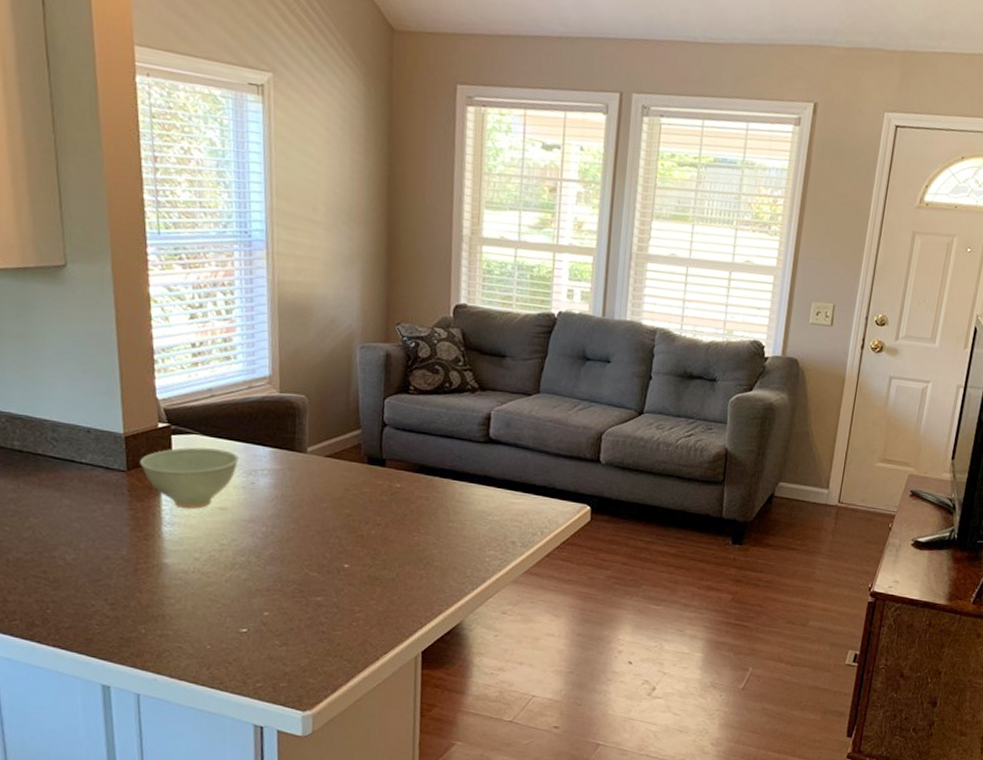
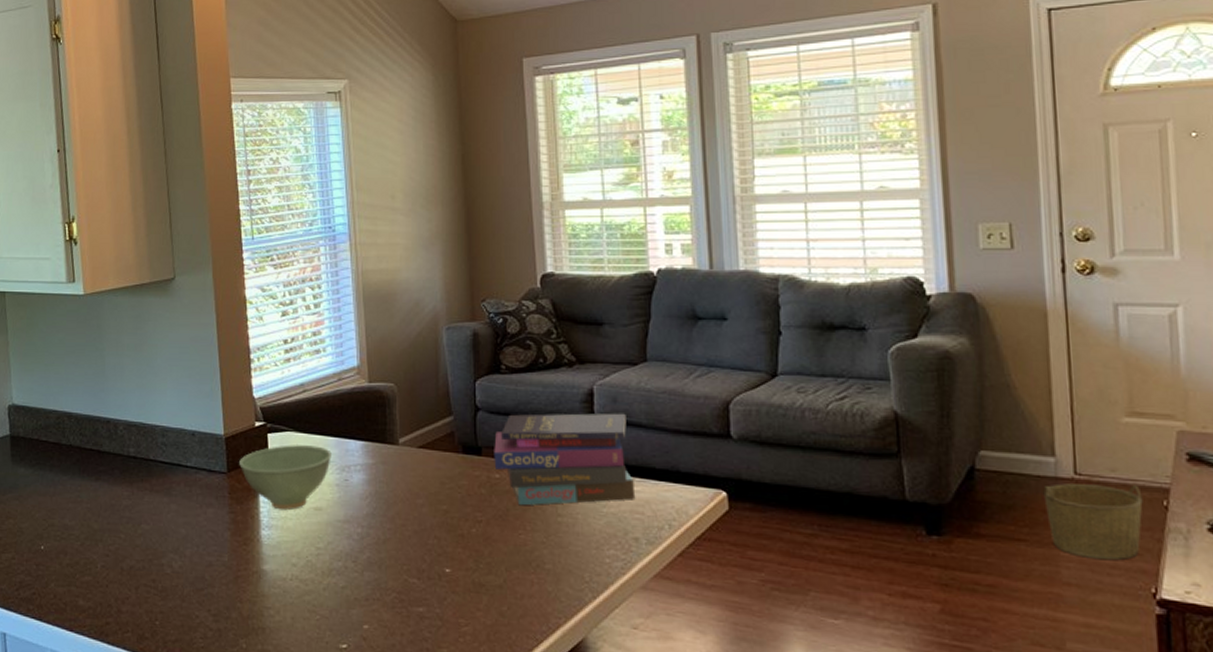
books: none [396,431,517,513] -> present [494,413,636,506]
basket: none [814,509,878,565] -> present [1043,483,1143,561]

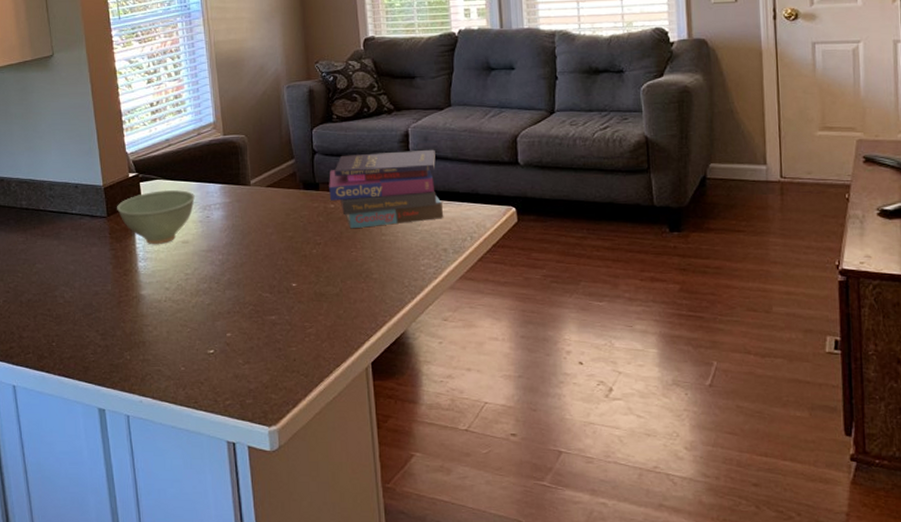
basket: present [1043,483,1143,561] -> none [757,183,831,243]

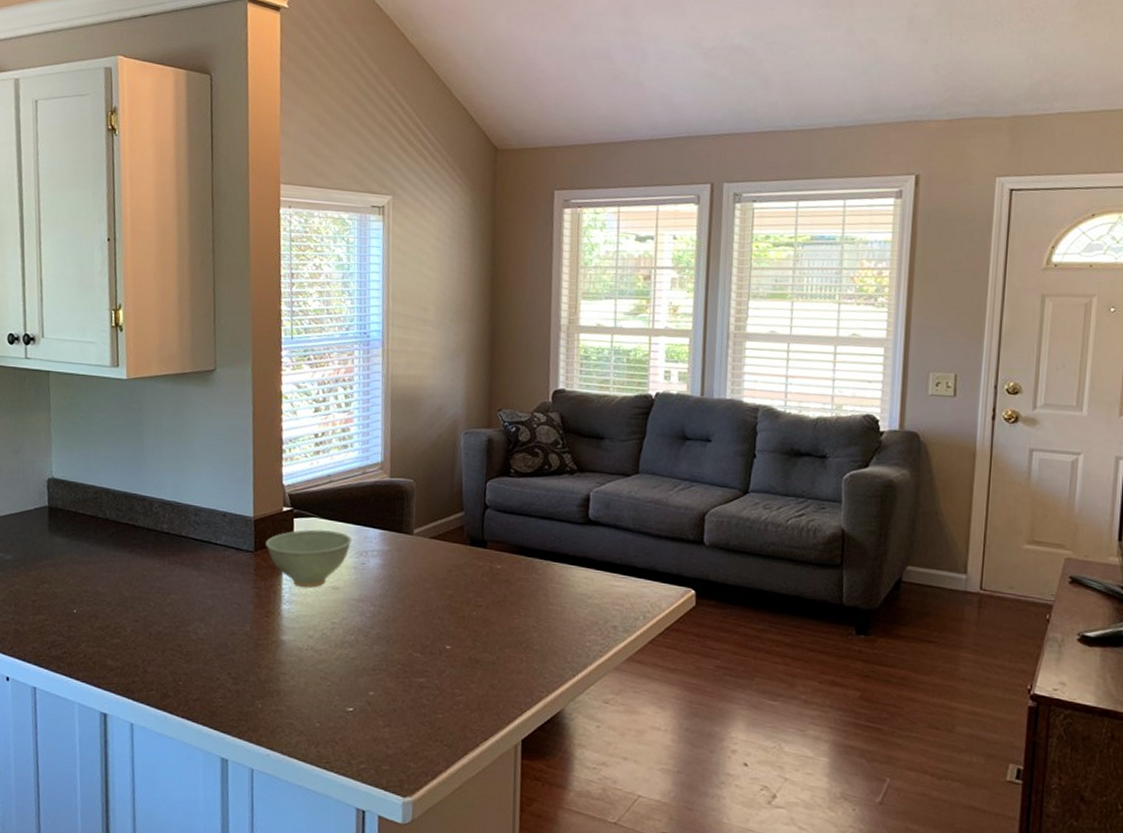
books: present [329,149,444,229] -> none [497,513,618,594]

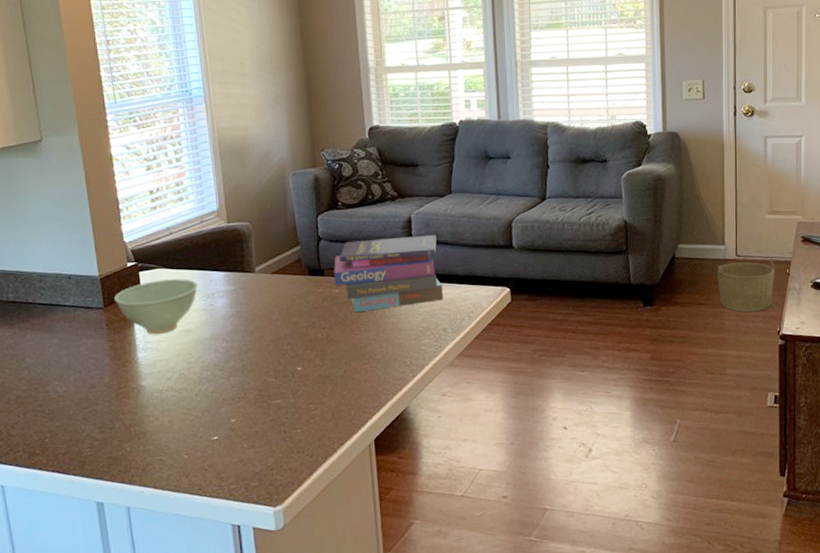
books: none [497,513,618,594] -> present [334,234,444,313]
basket: none [953,597,1031,662] -> present [716,260,775,313]

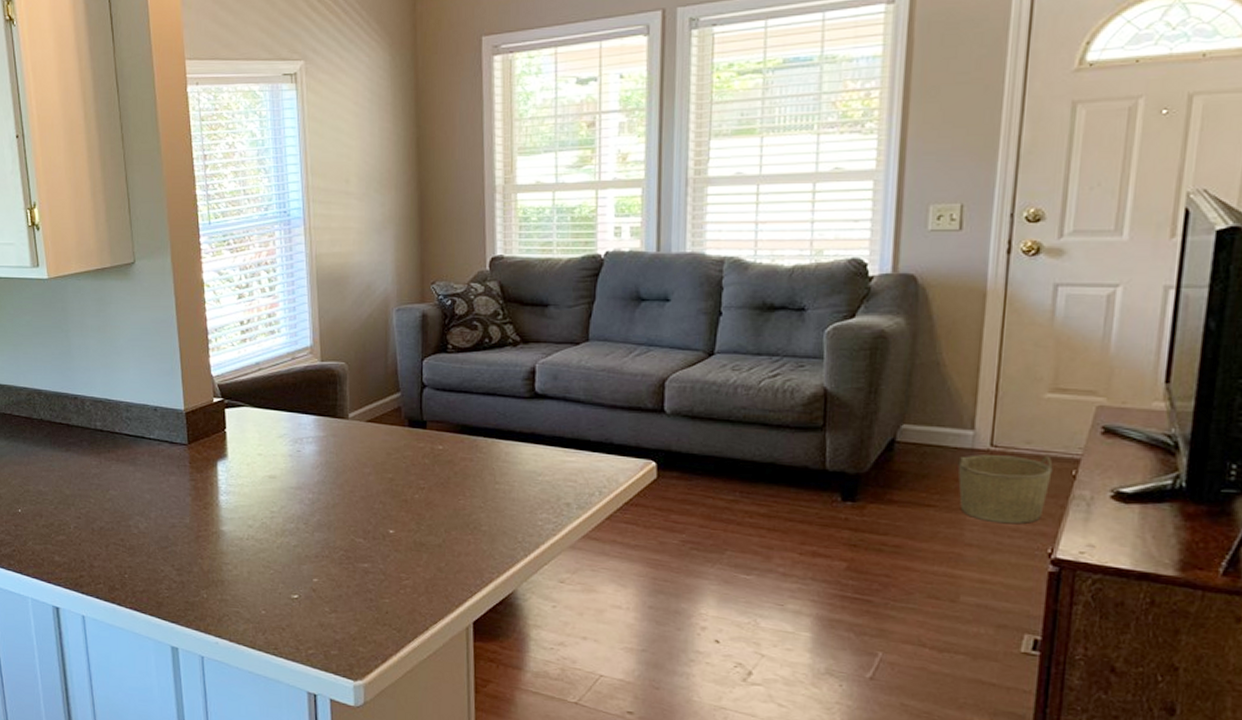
bowl: present [114,279,198,334] -> none [199,419,285,477]
books: present [334,234,444,313] -> none [438,389,570,475]

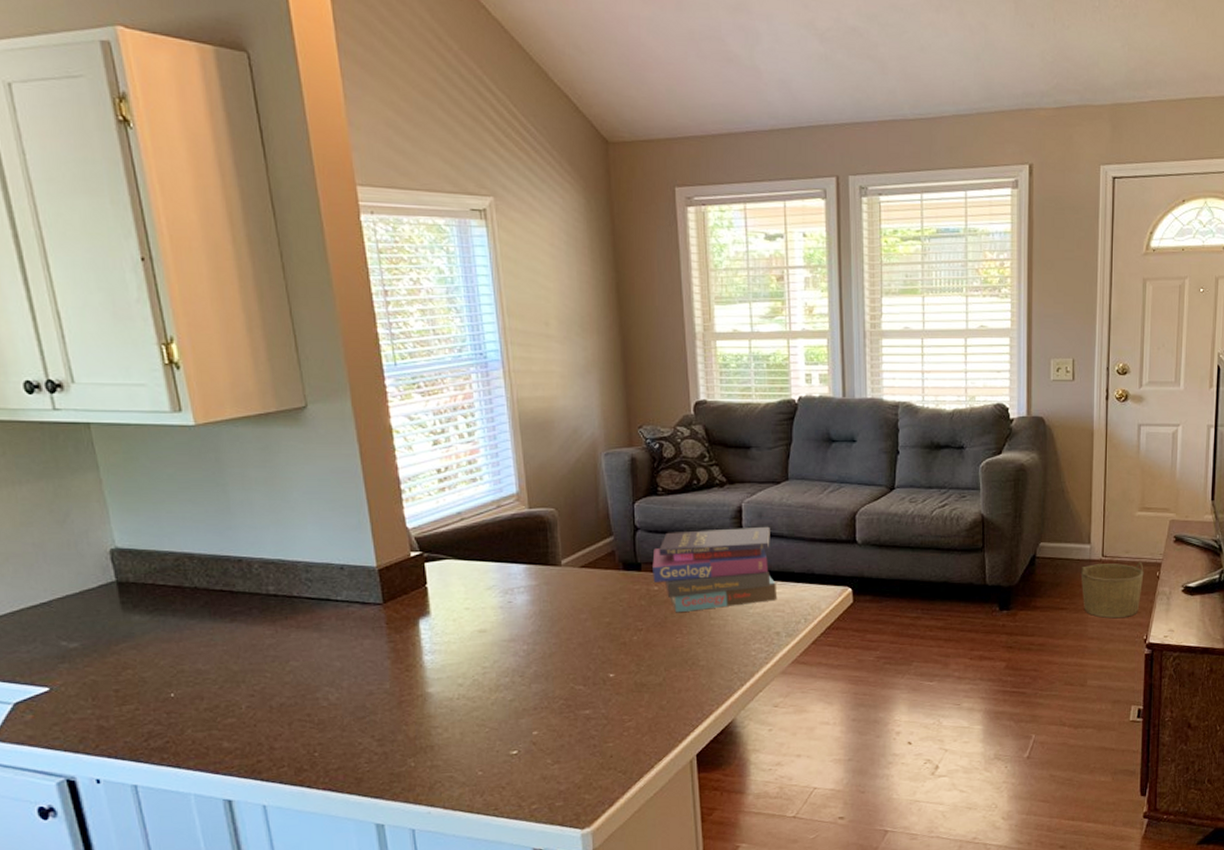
books: none [438,389,570,475] -> present [652,526,778,613]

